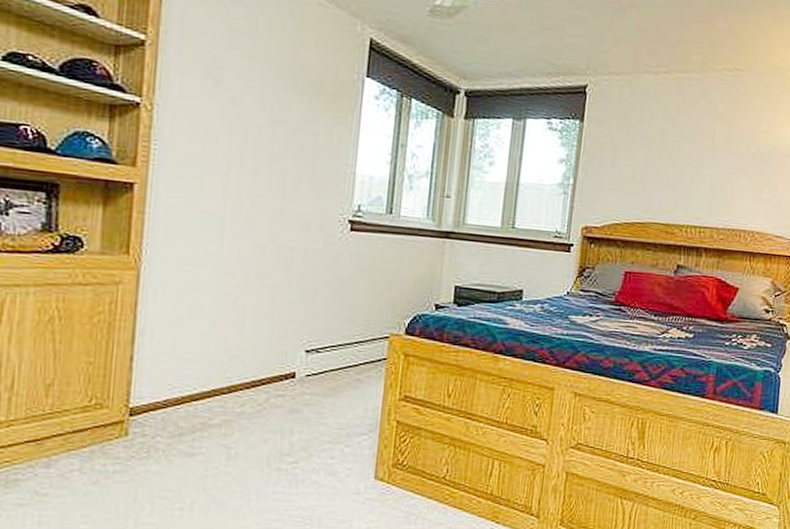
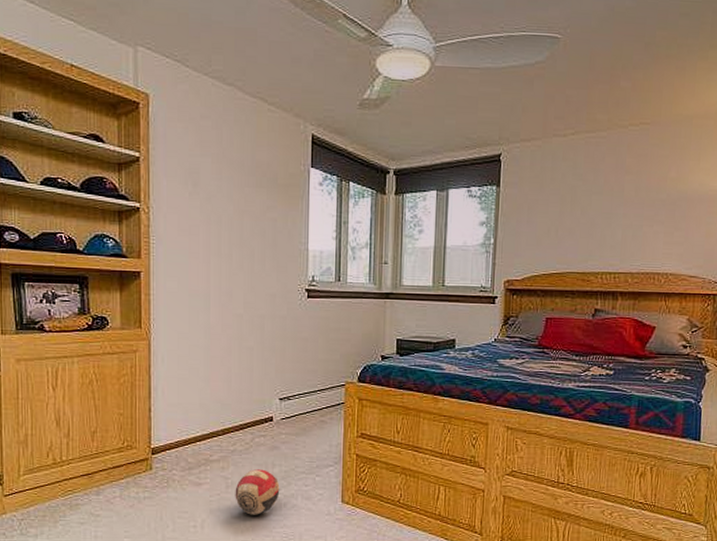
ball: none [238,437,298,494] -> present [235,469,280,515]

